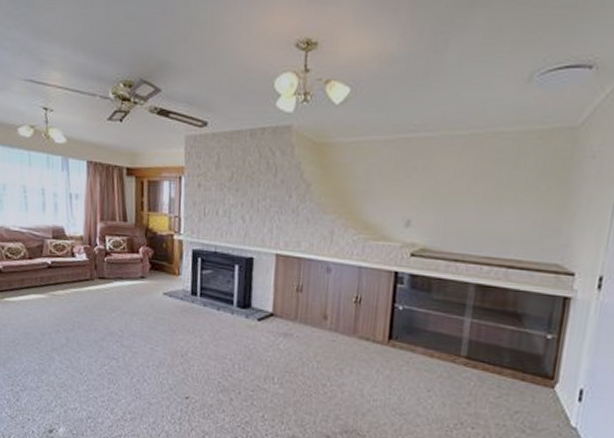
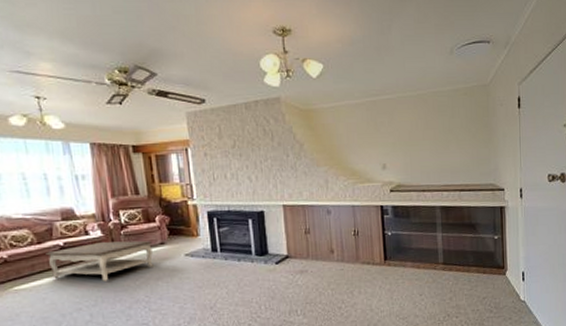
coffee table: none [35,265,134,308] -> present [45,240,153,281]

